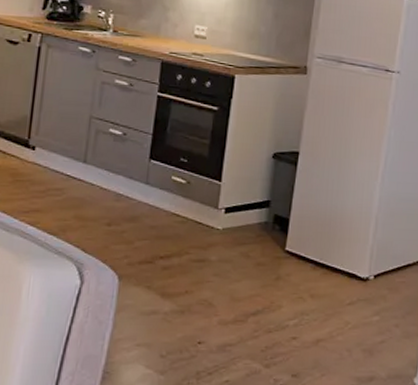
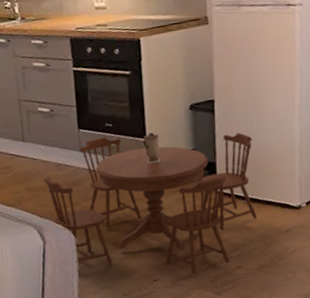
dining table: none [97,172,330,341] -> present [43,132,258,275]

